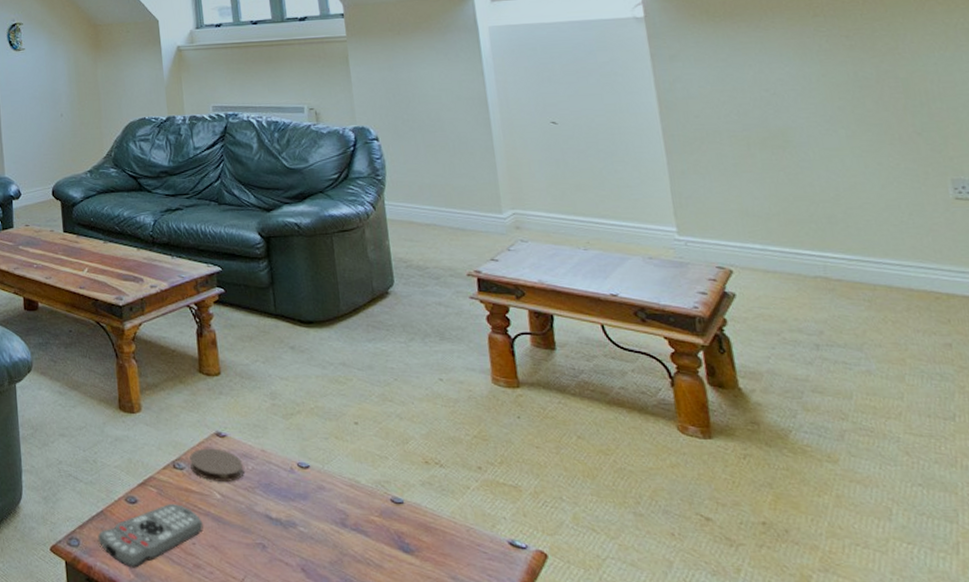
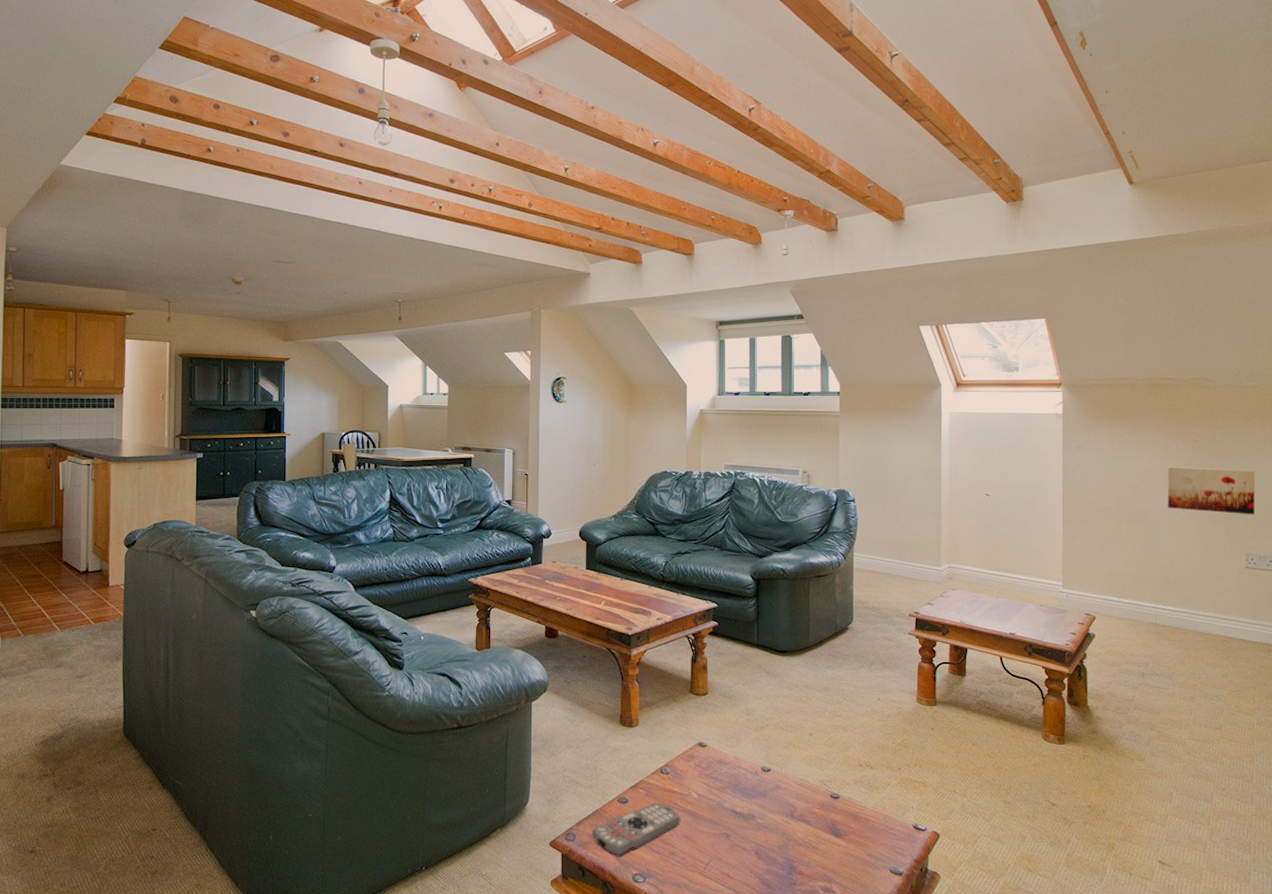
coaster: present [190,448,244,481] -> none [675,756,718,783]
wall art: none [810,69,957,129] -> present [1167,467,1255,515]

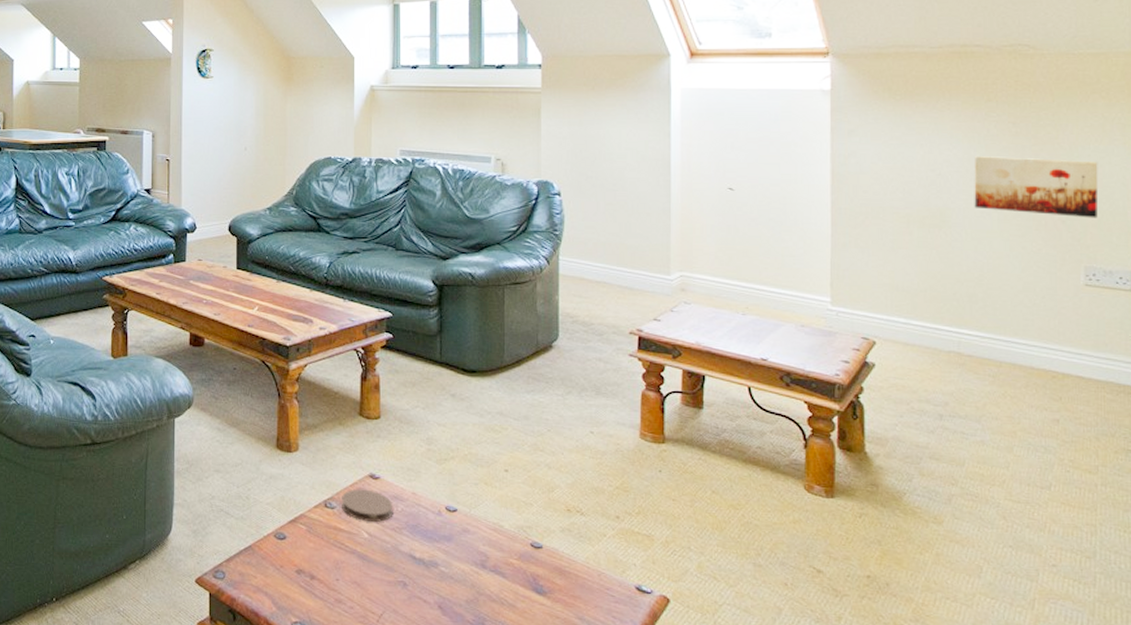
remote control: present [591,803,680,857] -> none [244,541,348,601]
coaster: none [675,756,718,783] -> present [342,489,393,522]

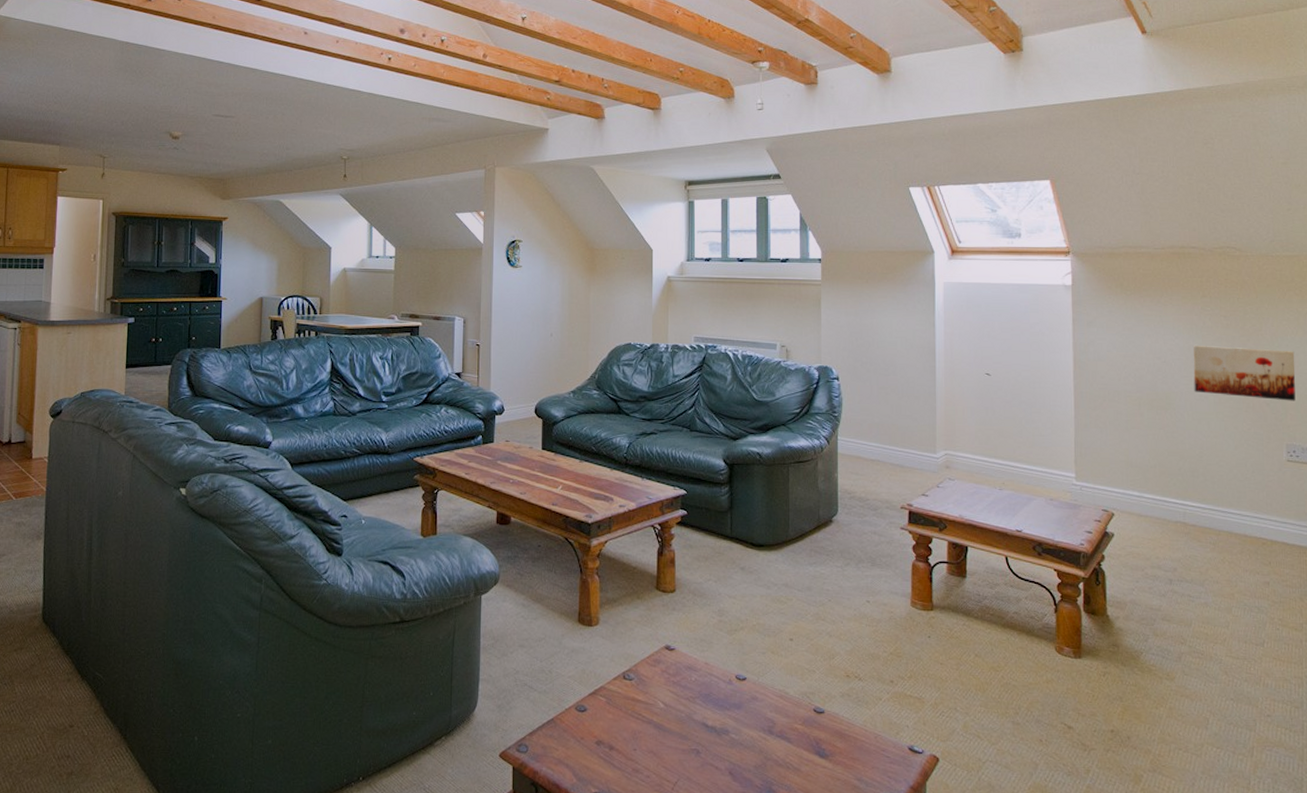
coaster: present [342,489,393,522] -> none [639,660,687,692]

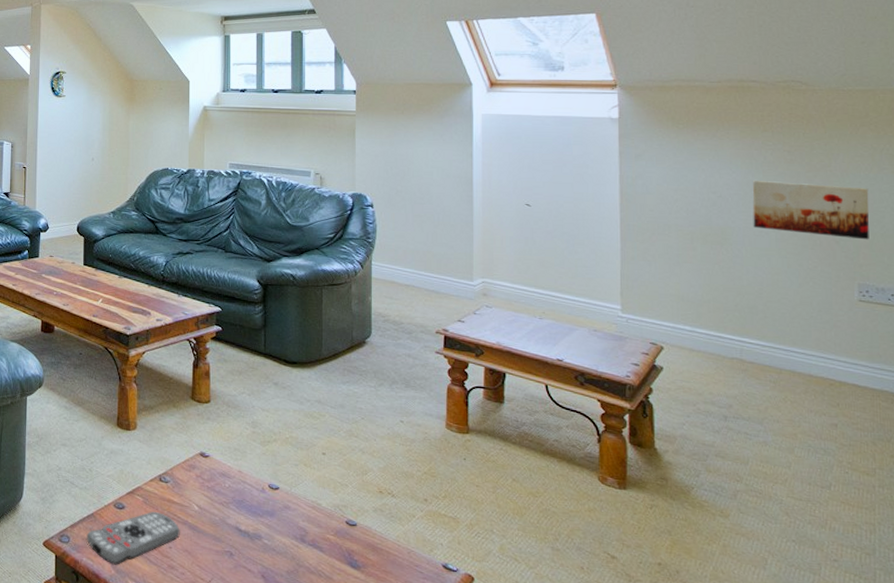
remote control: none [546,712,645,773] -> present [86,512,180,565]

